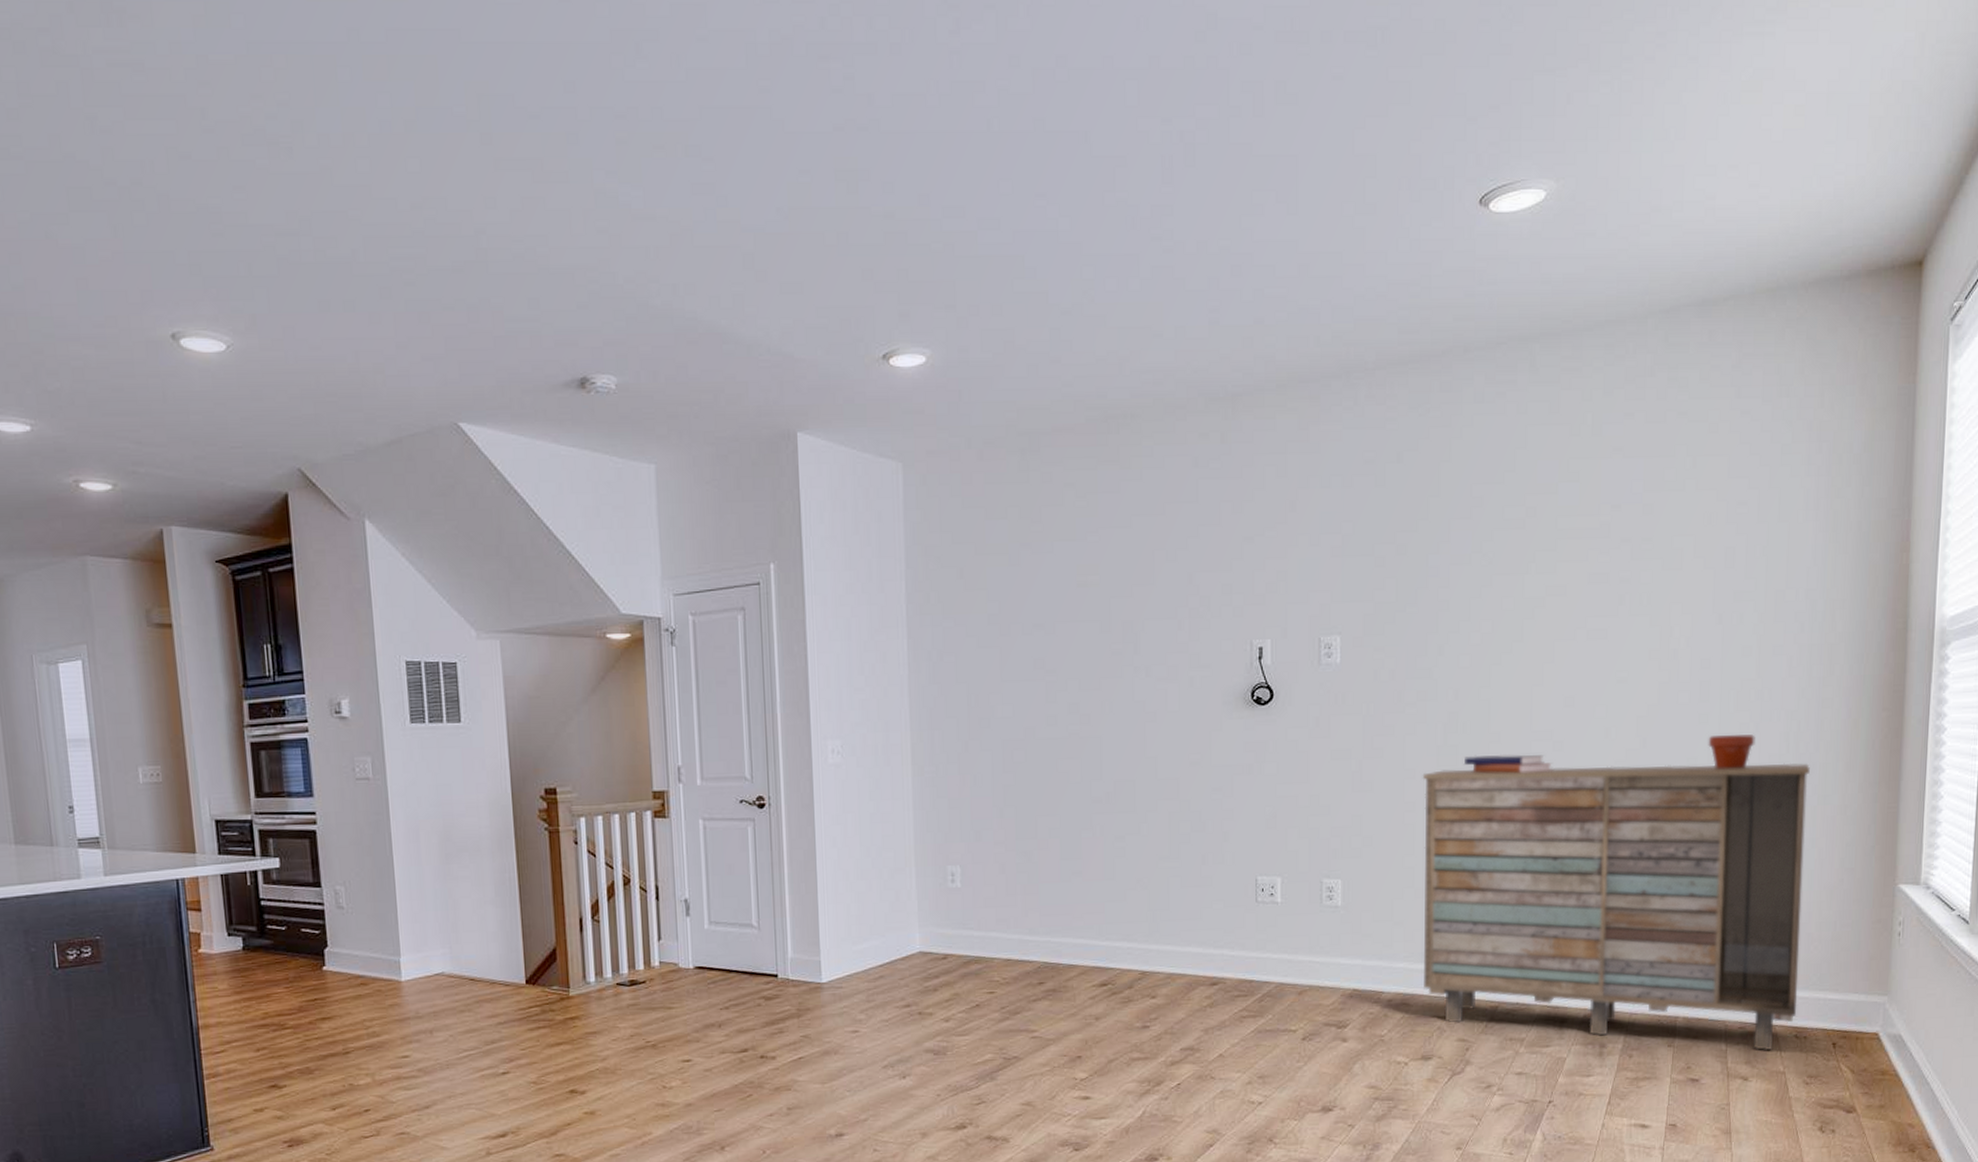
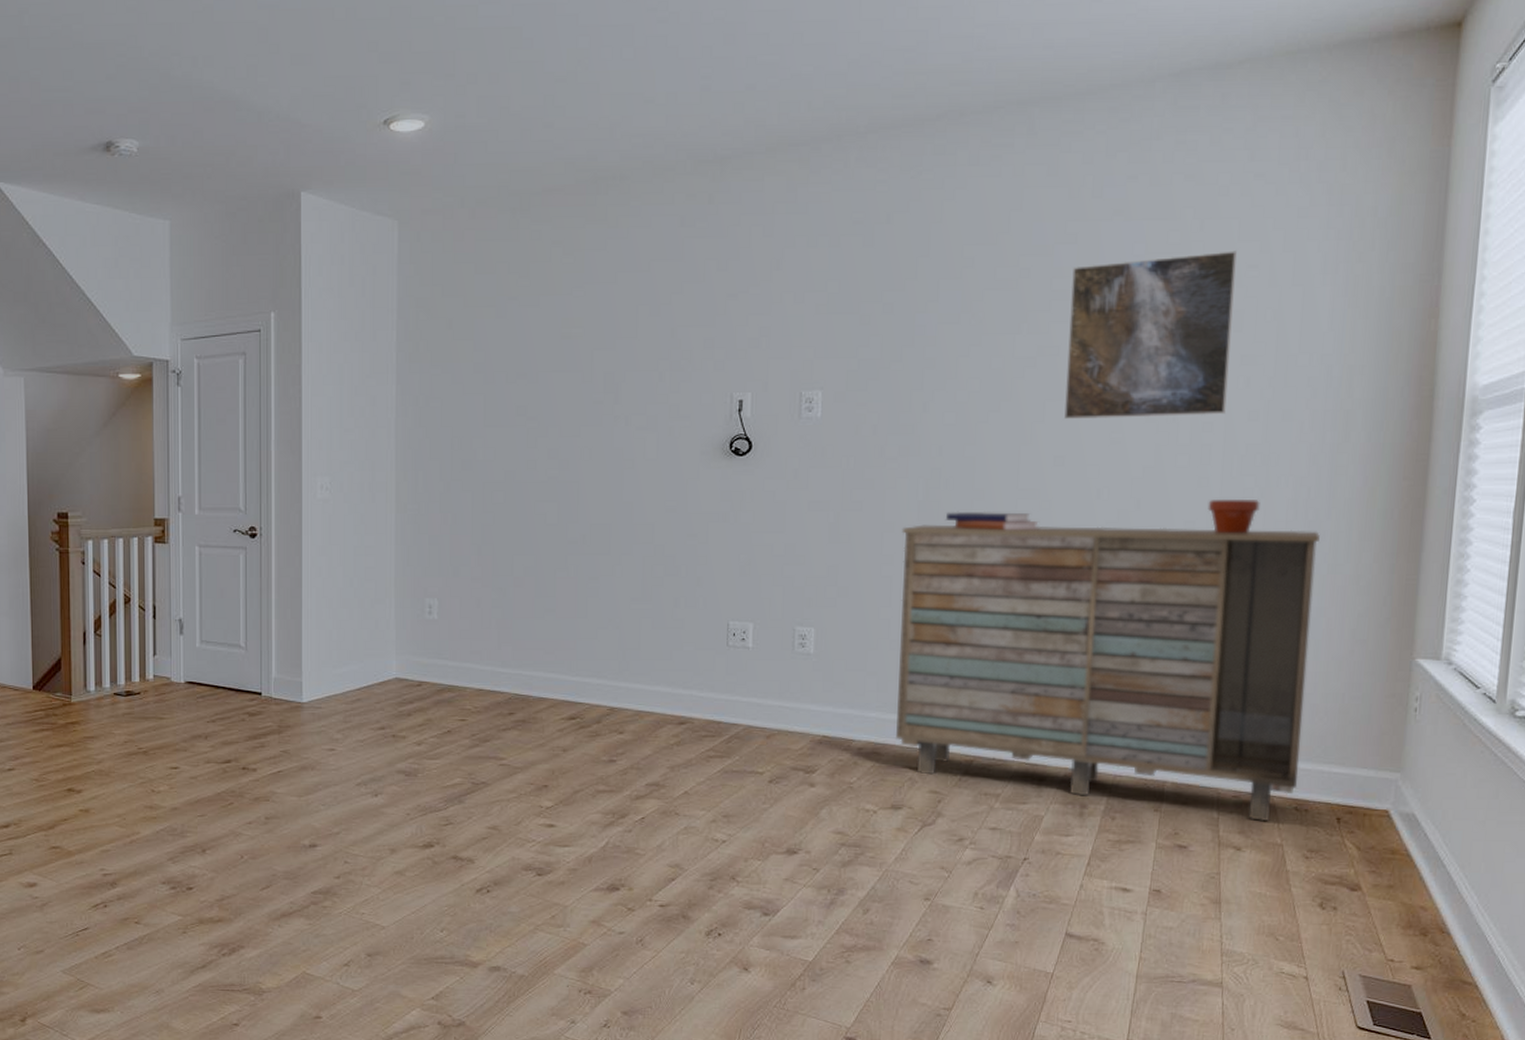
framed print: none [1573,487,1727,660] -> present [1064,251,1237,420]

